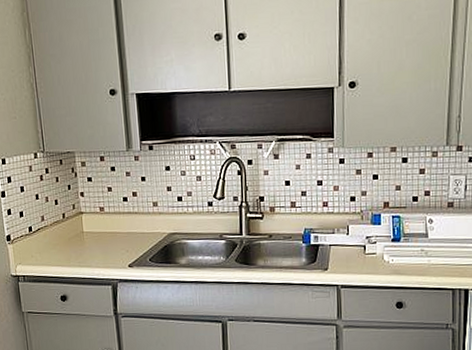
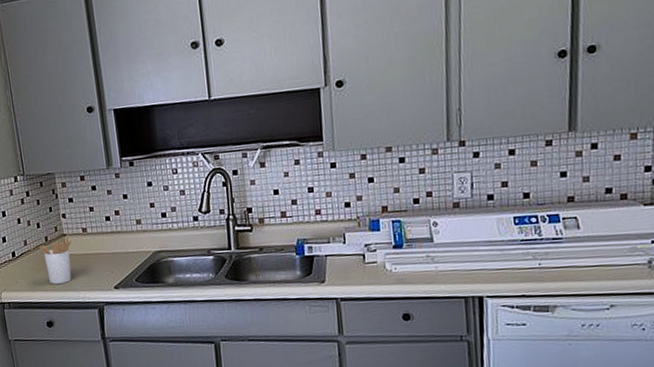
utensil holder: none [56,212,89,260] -> present [39,234,72,284]

